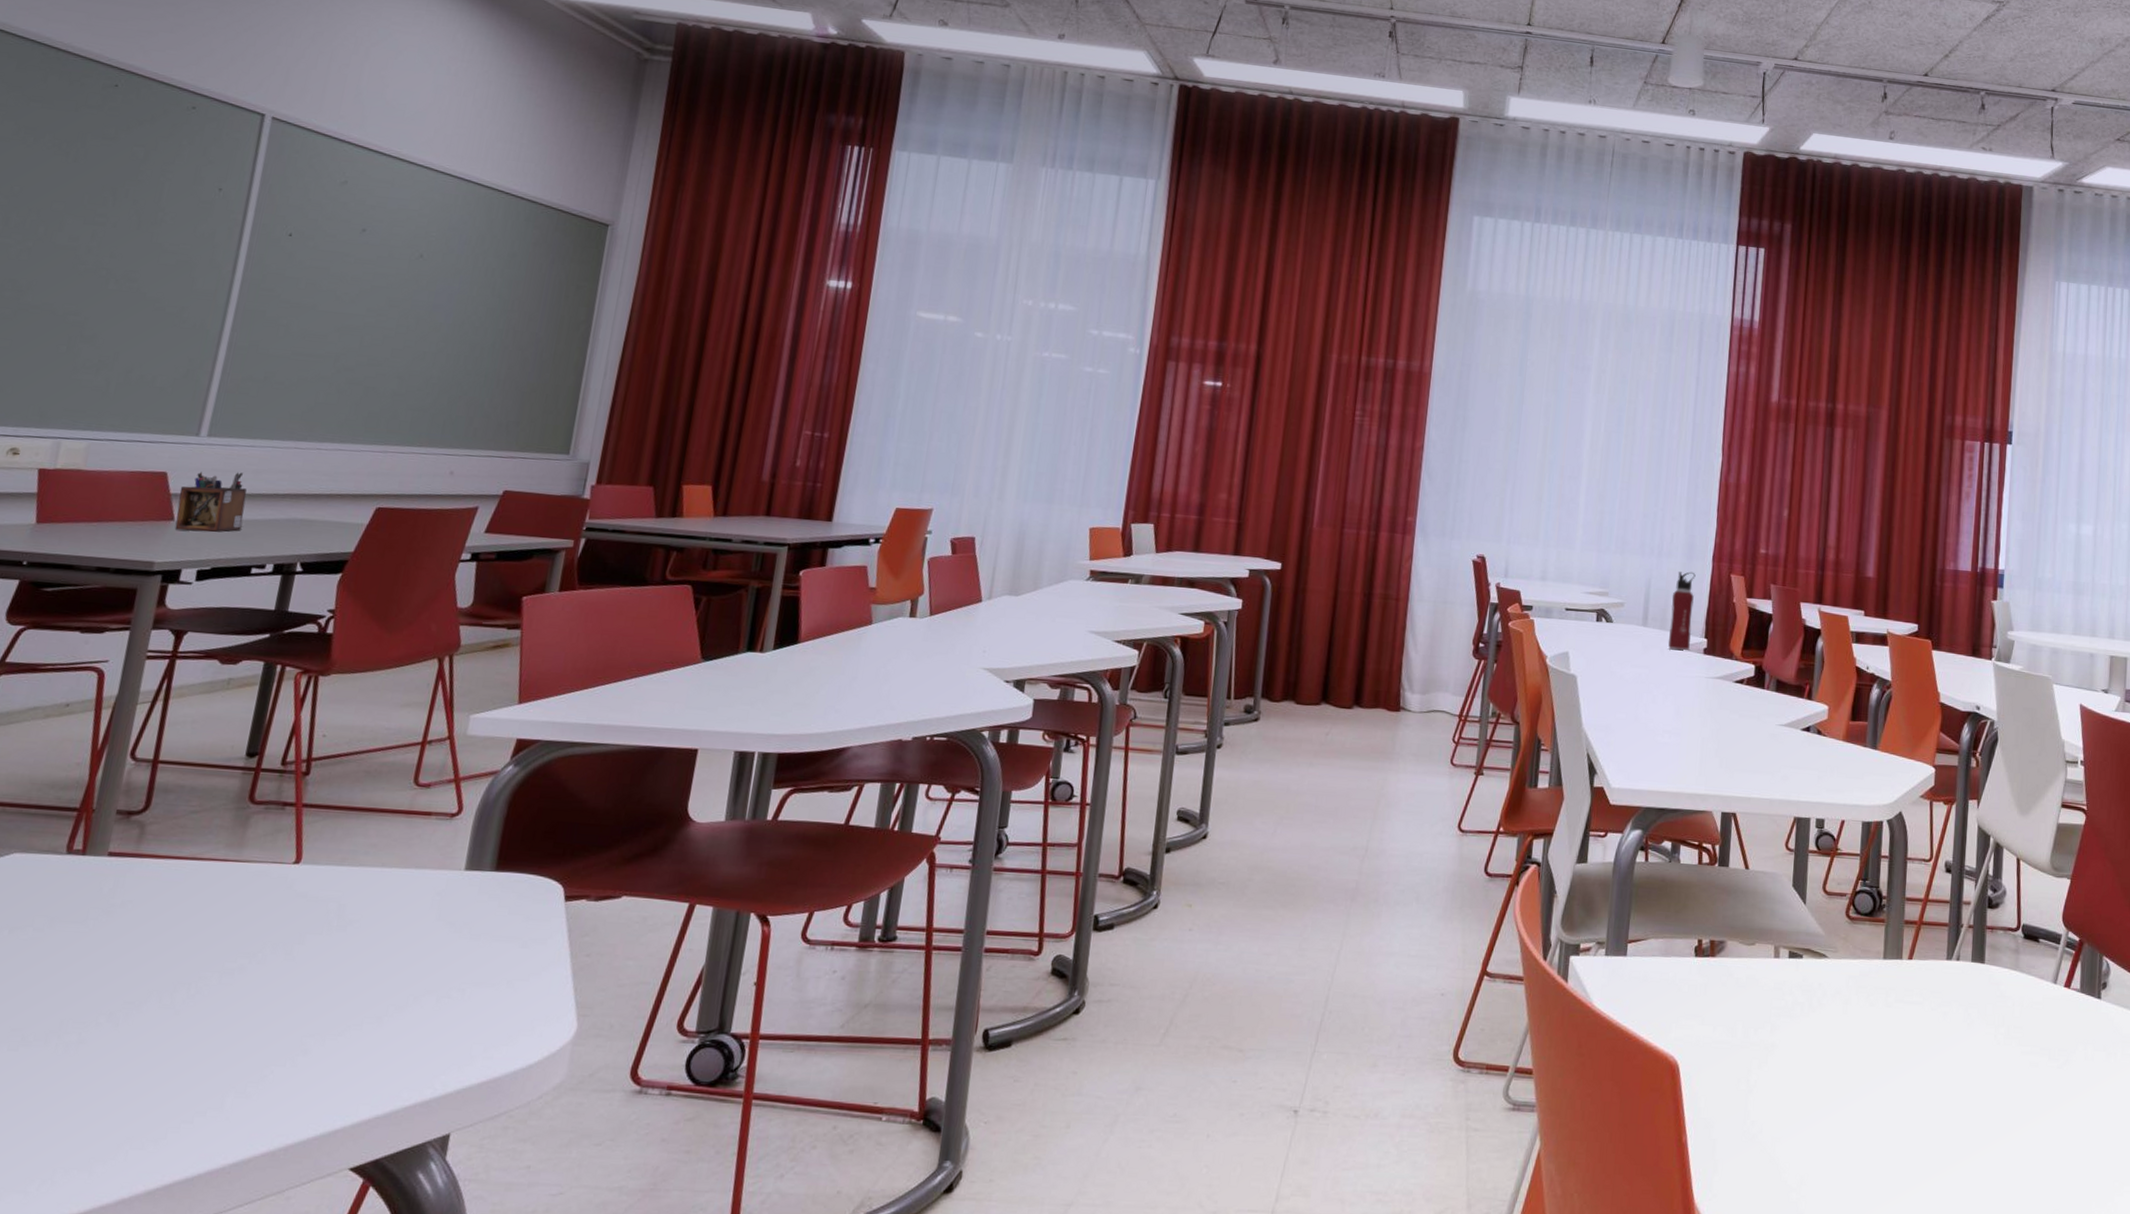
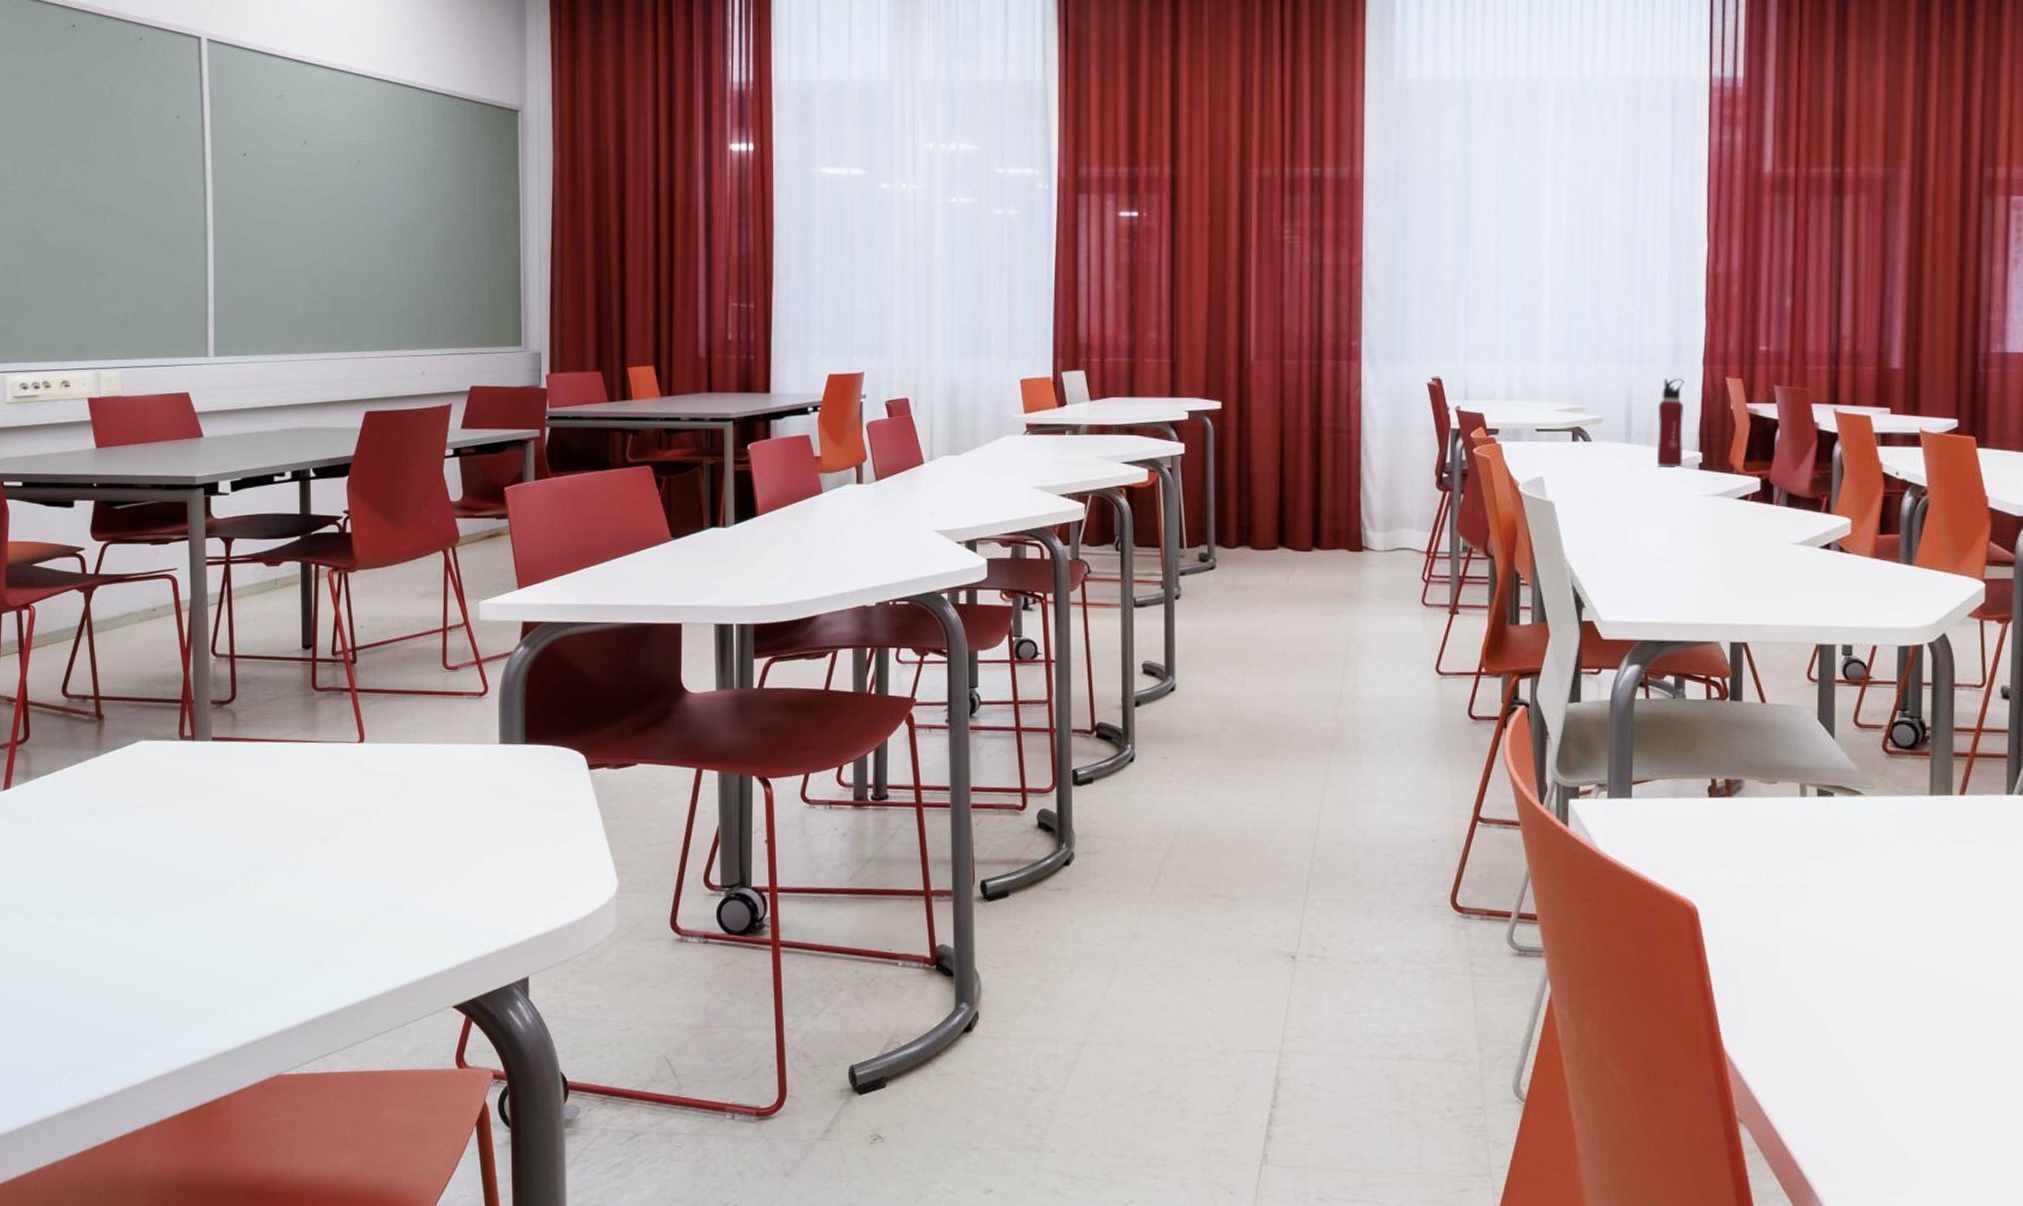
desk organizer: present [174,471,247,533] -> none [202,388,259,446]

